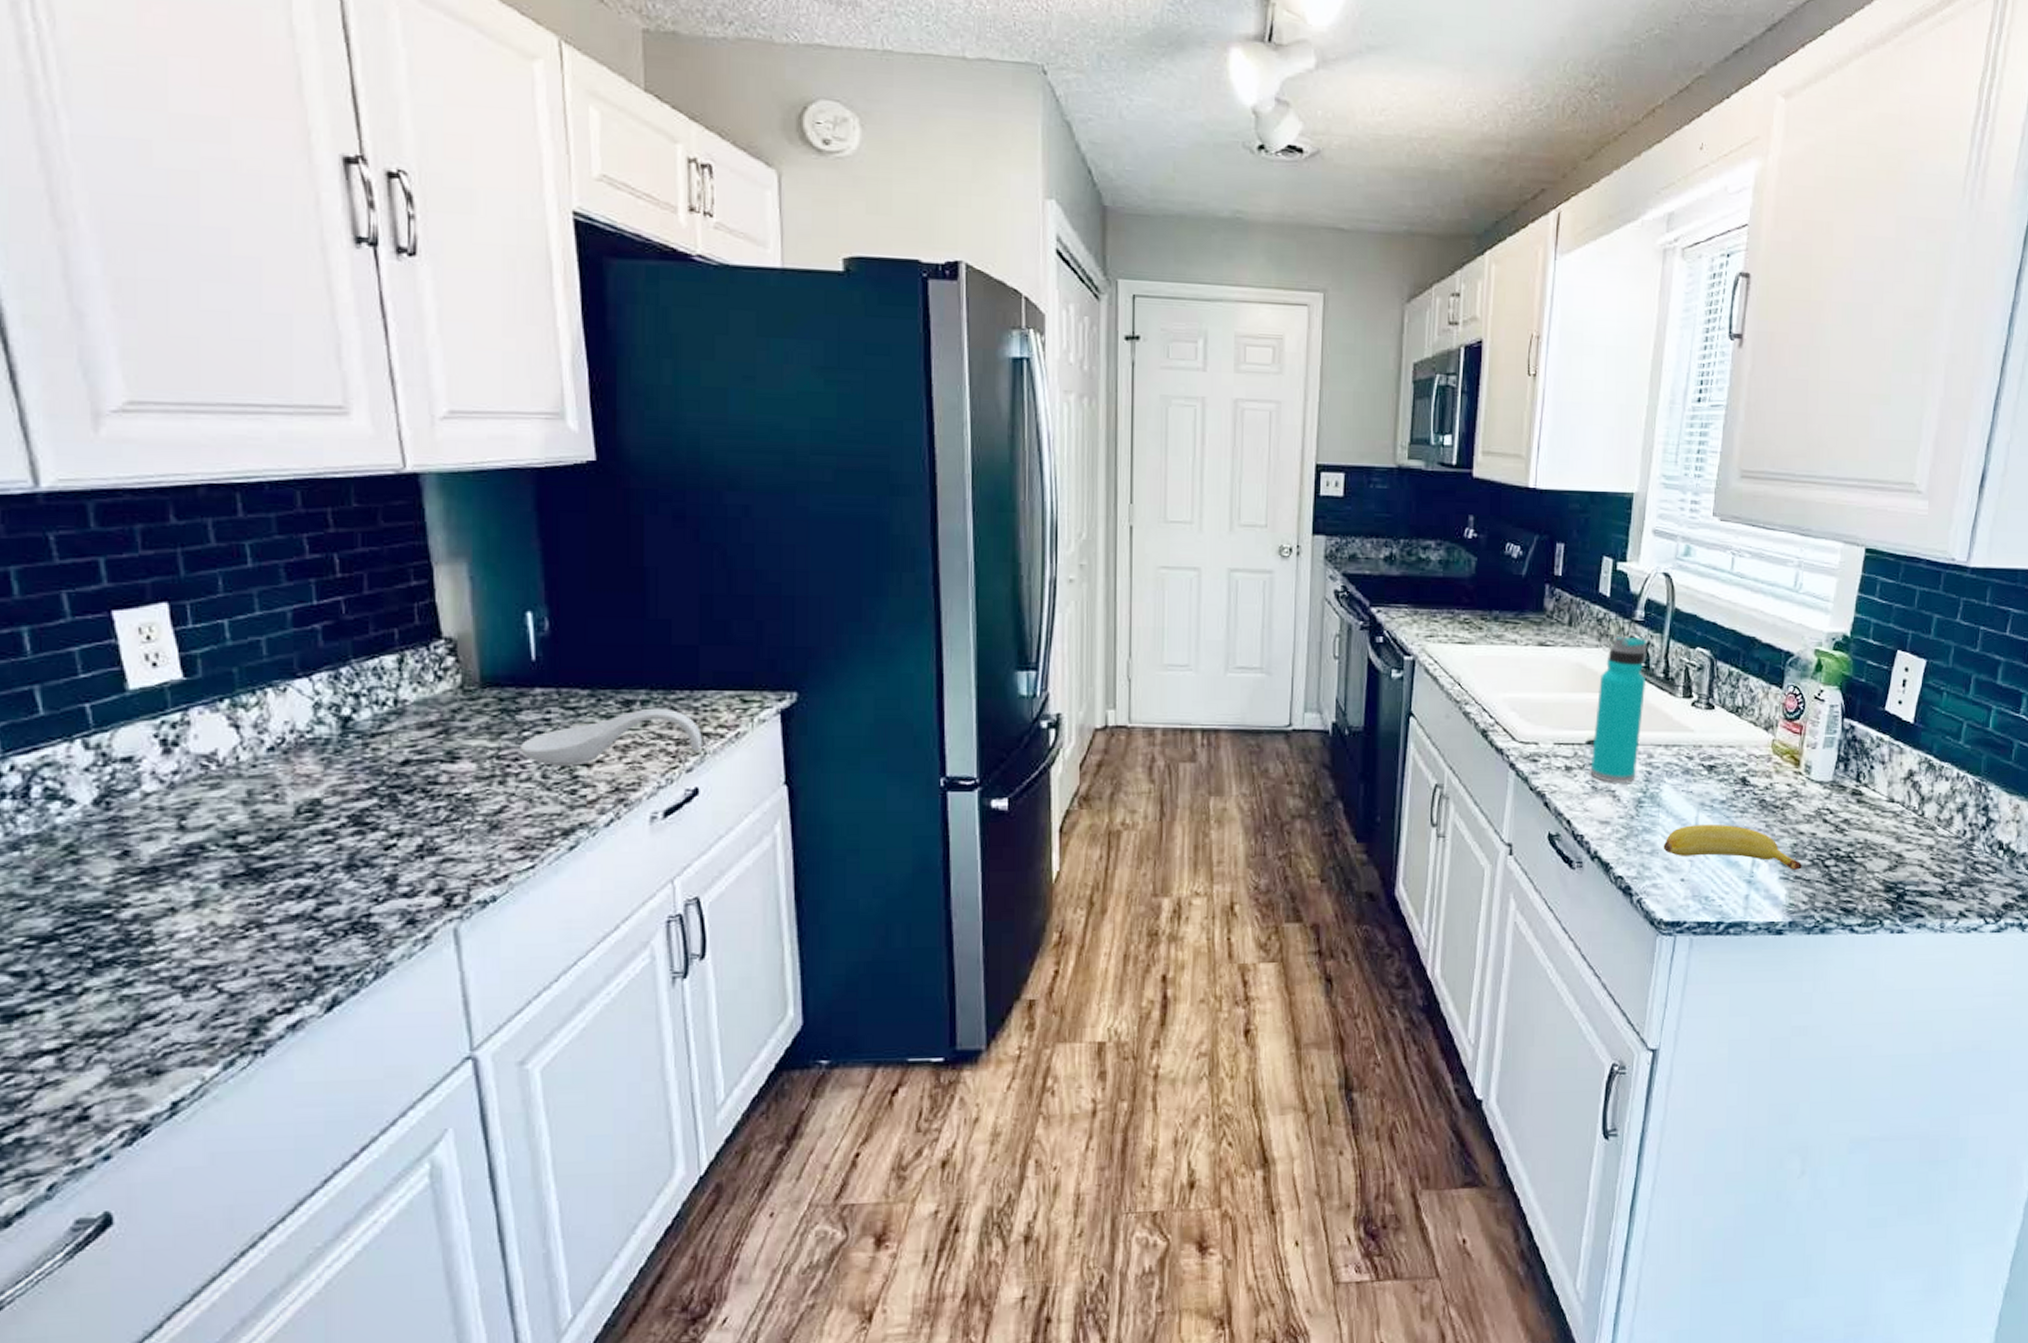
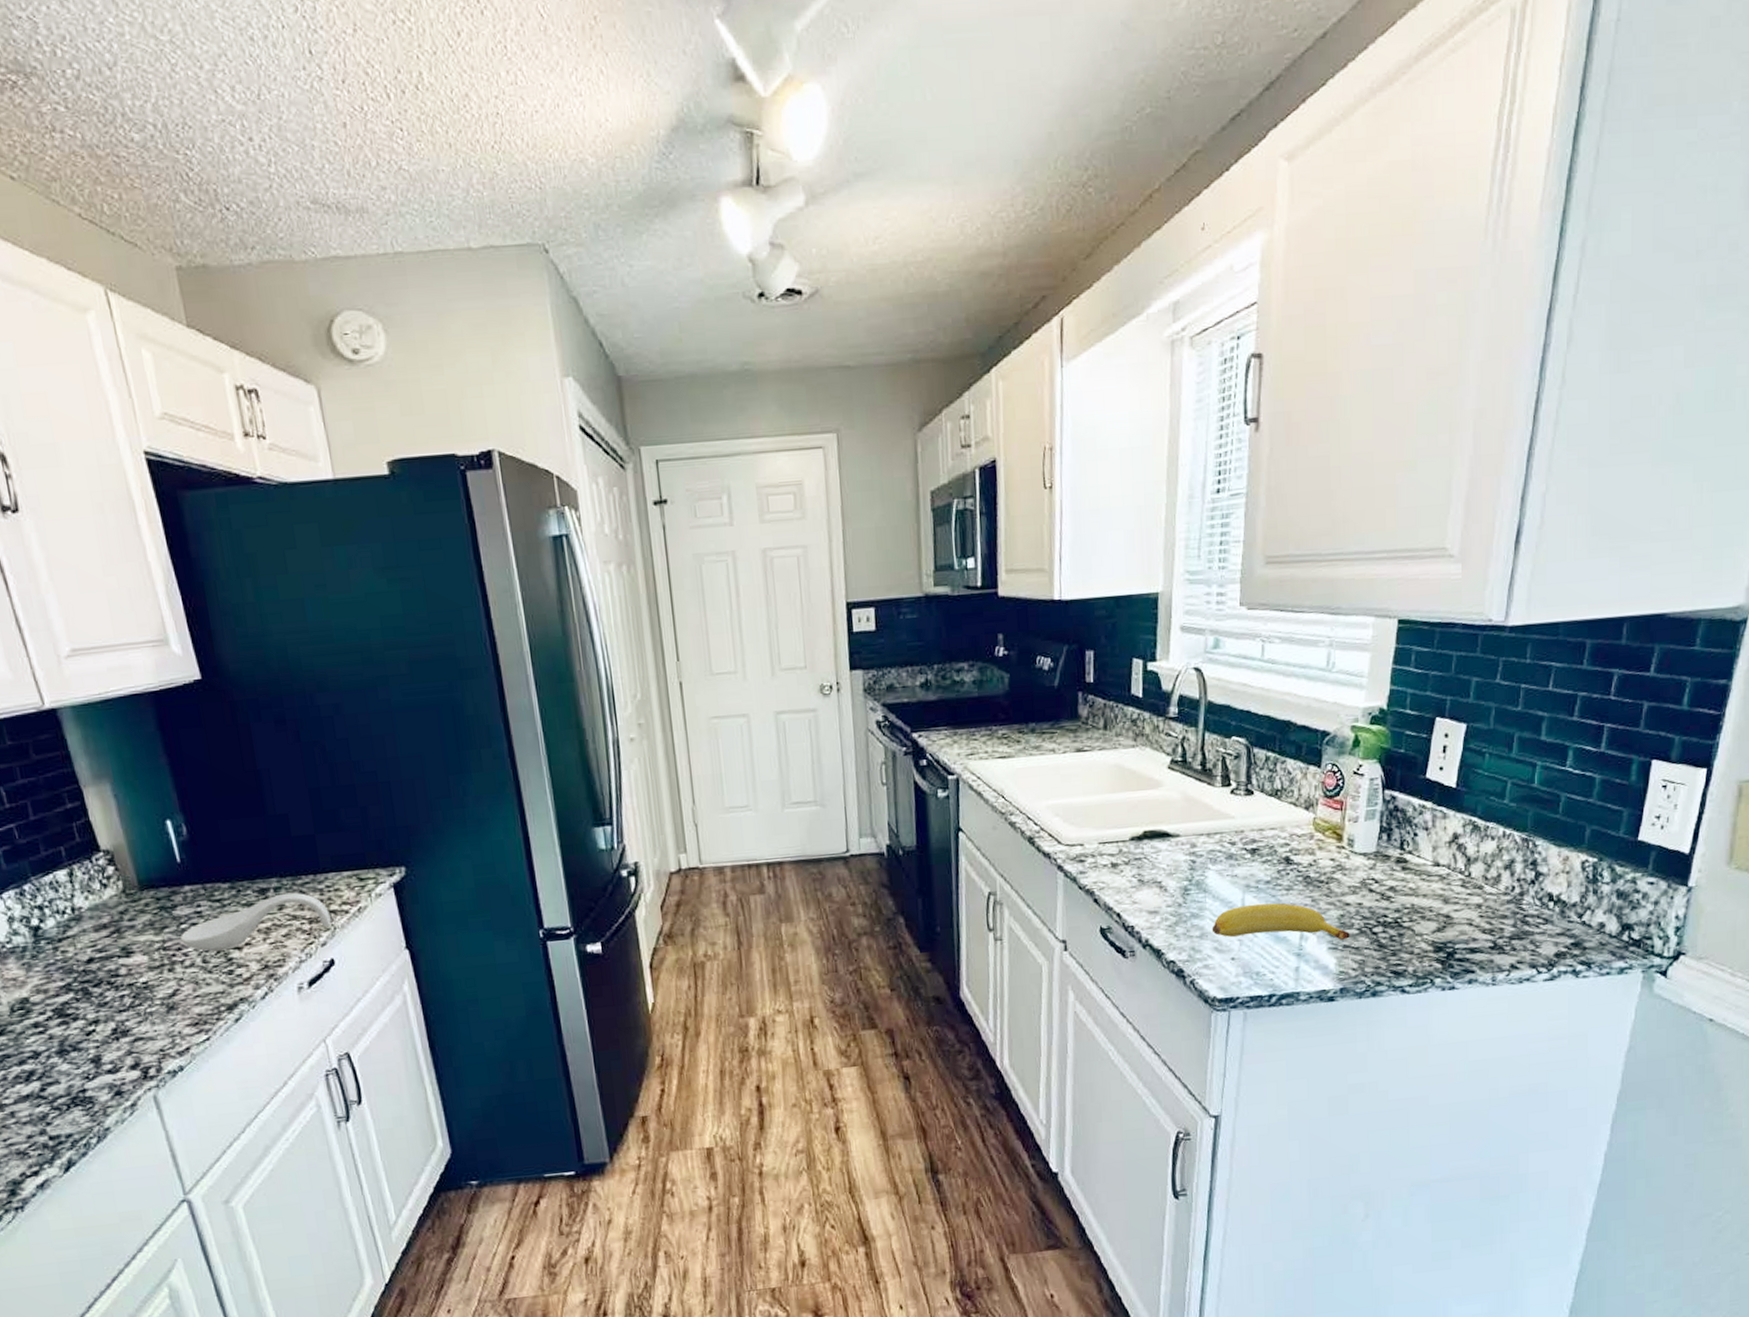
water bottle: present [1590,636,1647,783] -> none [1135,732,1185,875]

